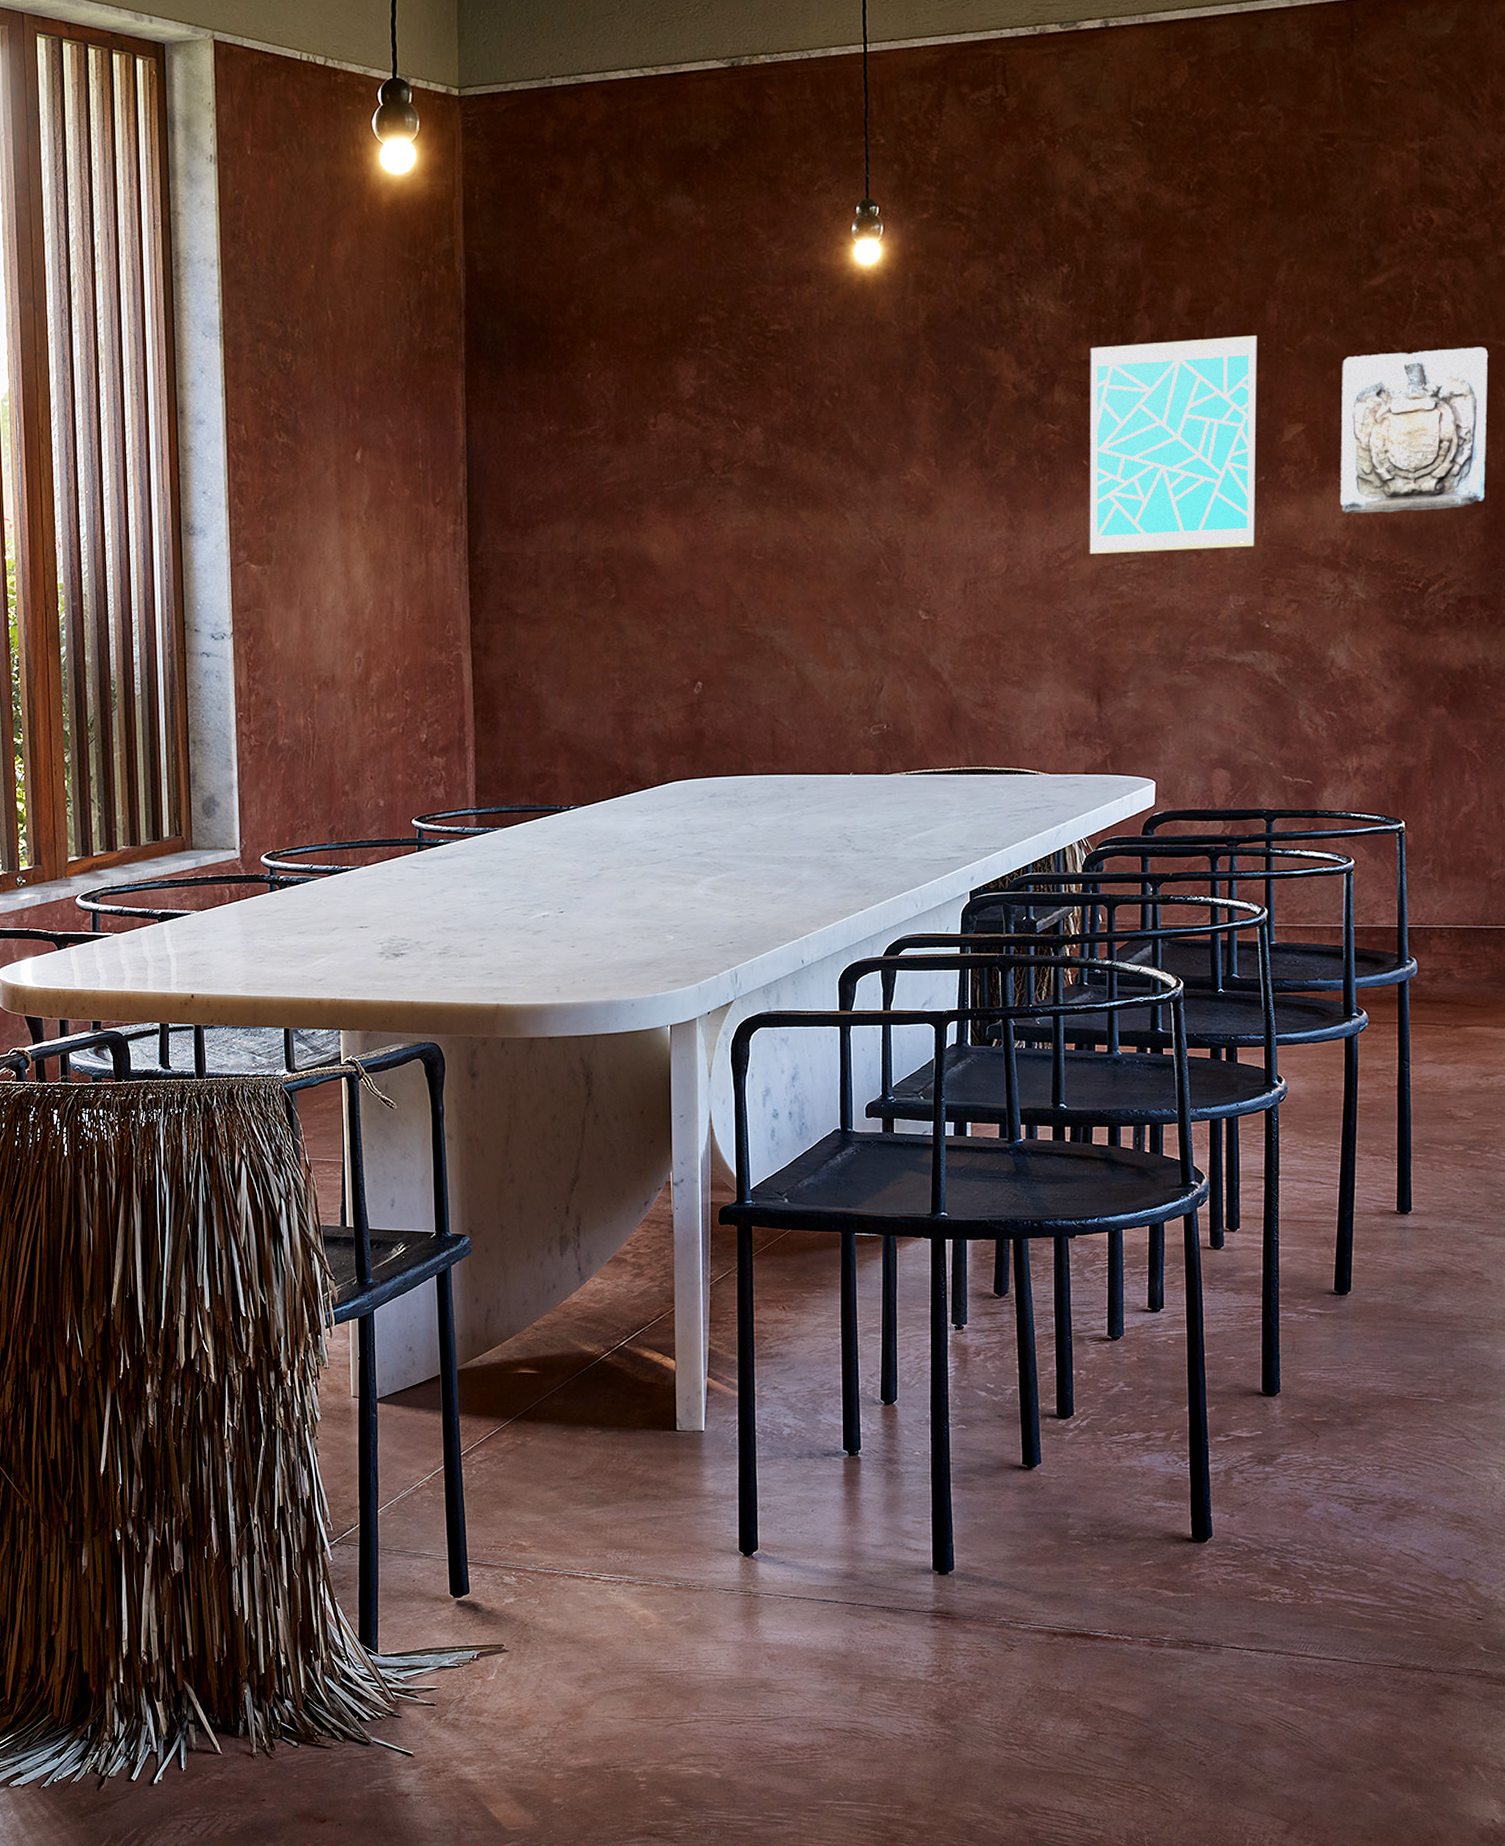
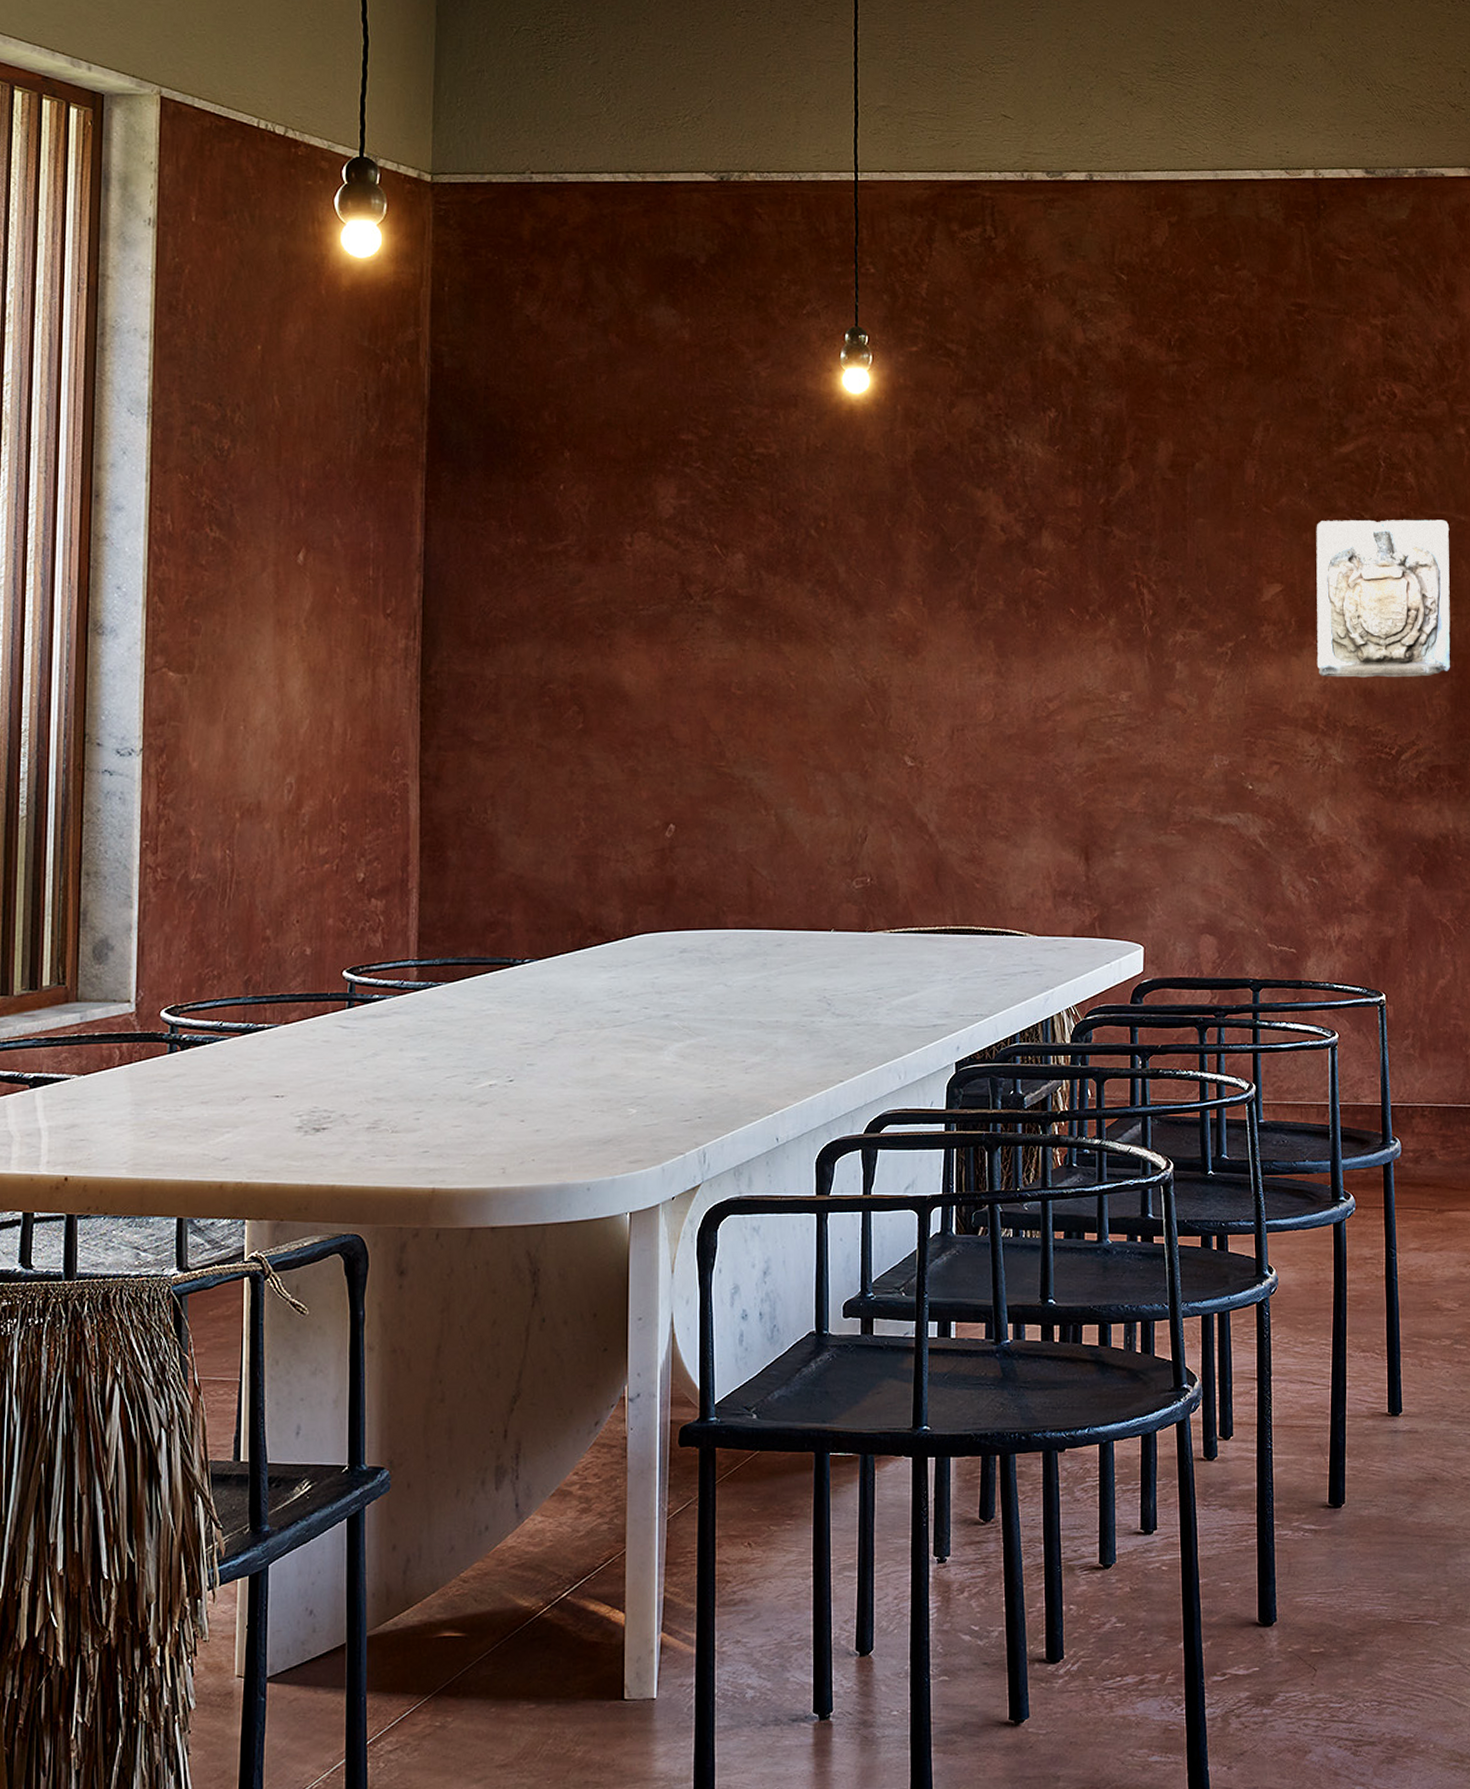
wall art: present [1089,335,1257,554] -> none [1076,493,1237,706]

